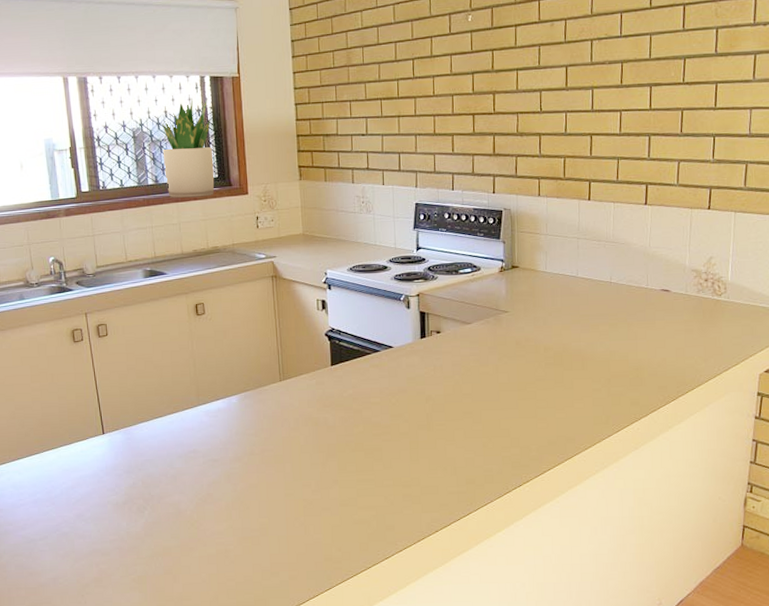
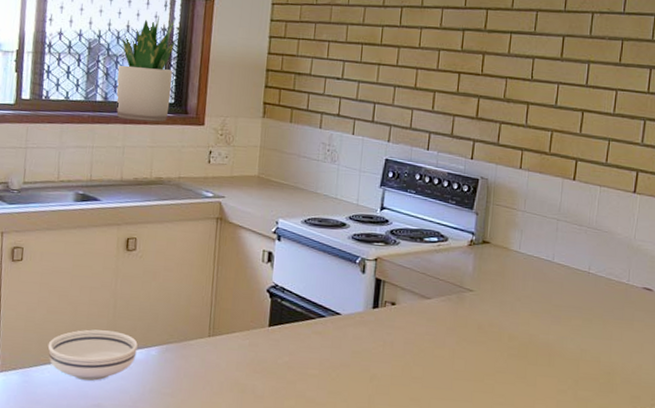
bowl: none [142,386,220,431] -> present [48,329,138,381]

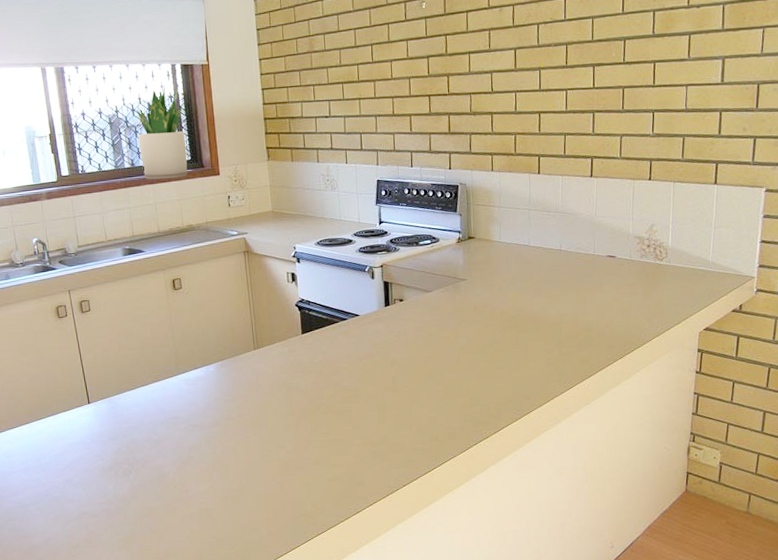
bowl: present [48,329,138,381] -> none [125,357,198,399]

